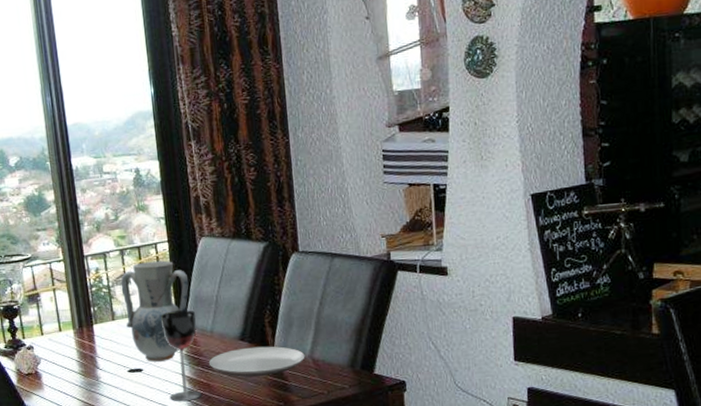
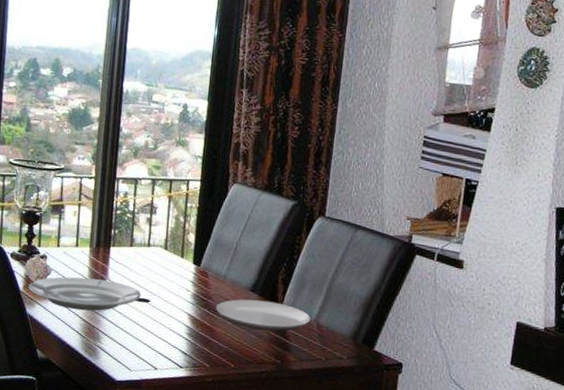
plate: none [21,358,133,393] -> present [28,276,141,311]
vase: present [120,260,189,362] -> none [142,195,213,297]
wineglass: present [161,310,202,401] -> none [170,249,213,341]

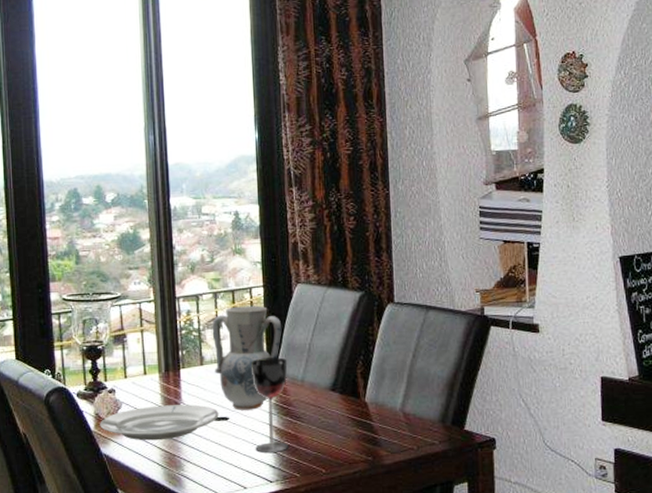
vase: none [142,195,213,297] -> present [212,305,282,410]
wineglass: none [170,249,213,341] -> present [251,357,289,453]
plate: present [215,299,311,332] -> none [297,397,396,429]

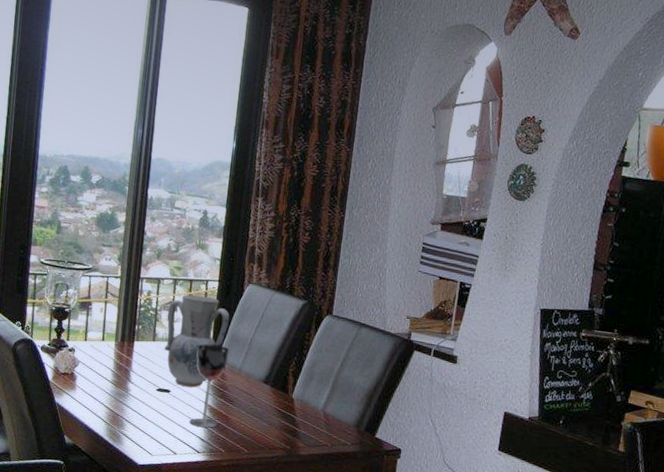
plate: present [100,404,219,441] -> none [57,368,163,400]

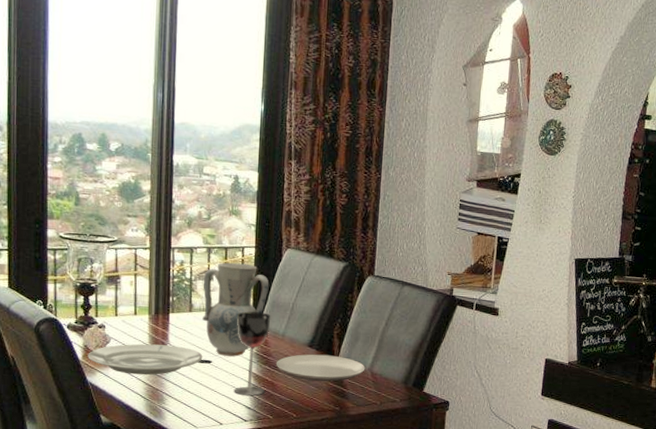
plate: none [57,368,163,400] -> present [88,343,203,375]
plate: none [231,390,318,420] -> present [275,354,365,382]

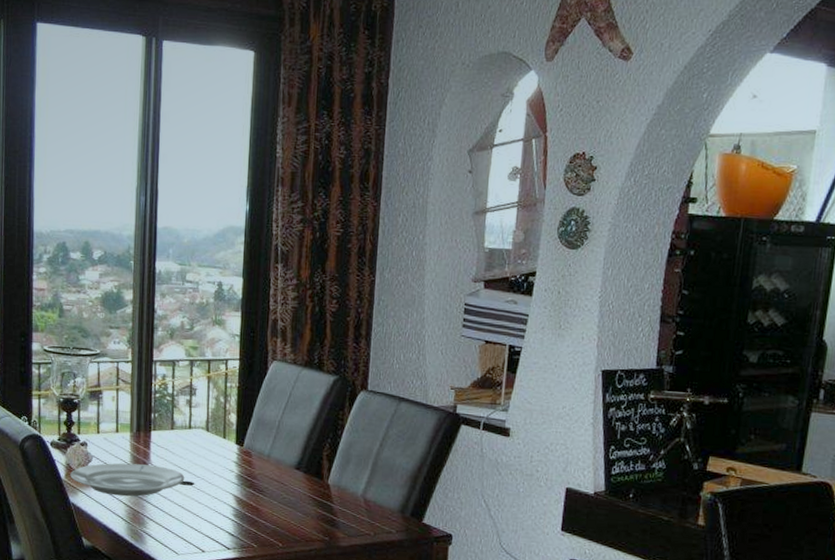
vase: present [201,262,269,357] -> none [183,376,254,479]
wineglass: present [234,311,271,396] -> none [216,429,256,522]
plate: present [275,354,365,382] -> none [260,477,358,509]

